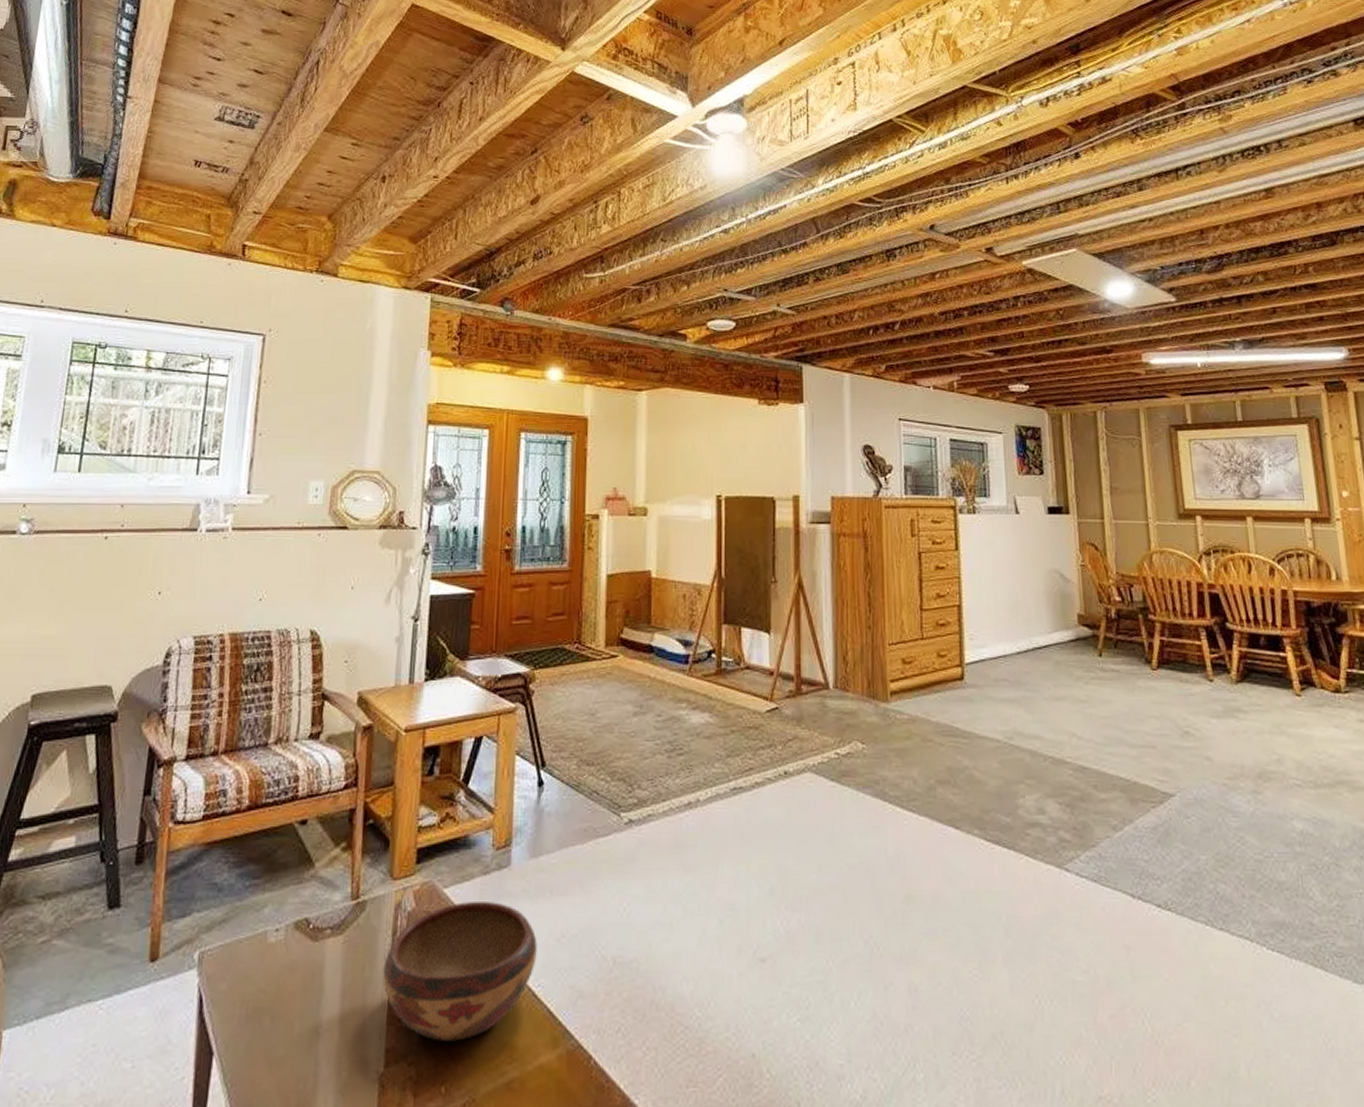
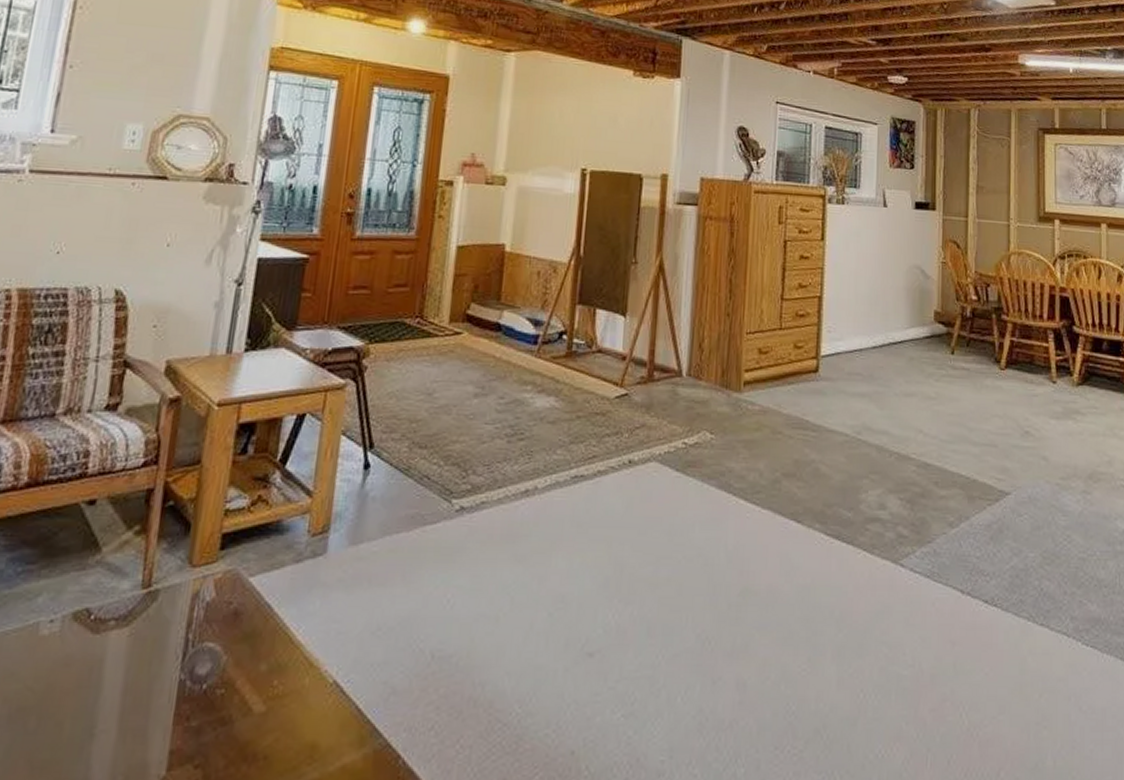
decorative bowl: present [382,902,537,1042] -> none [171,592,350,742]

